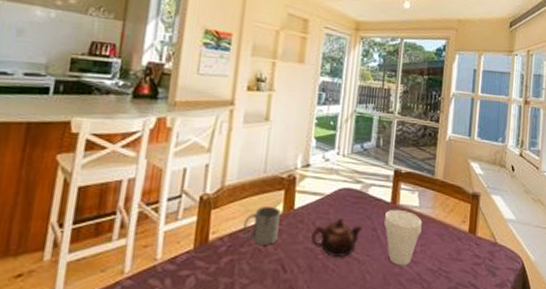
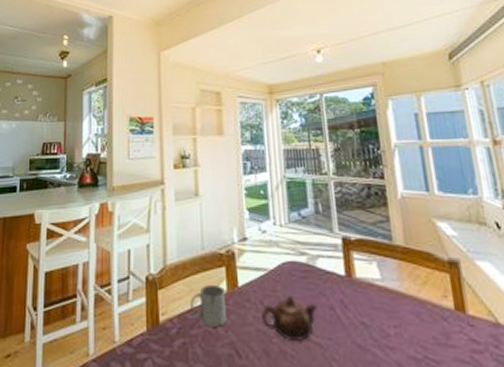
cup: present [383,209,422,266] -> none [341,283,391,353]

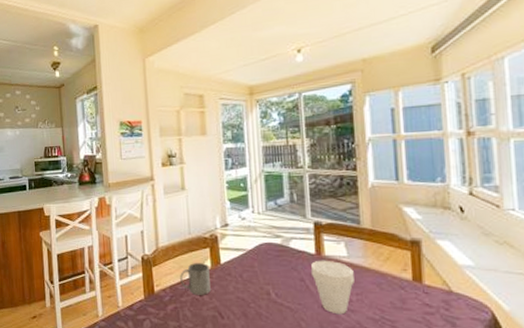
teapot: present [261,296,317,341] -> none [241,271,289,305]
cup: none [341,283,391,353] -> present [310,260,354,315]

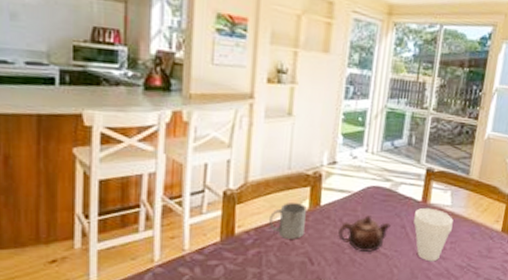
teapot: none [241,271,289,305] -> present [338,215,391,252]

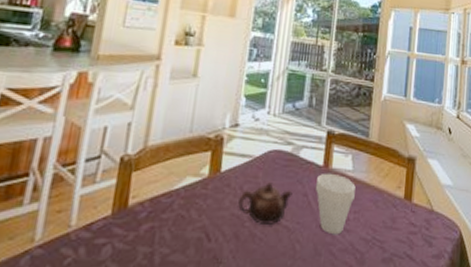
mug: present [269,203,306,239] -> none [166,169,206,211]

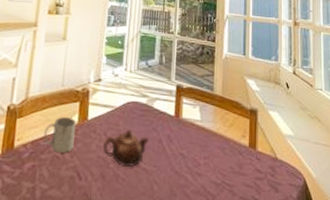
mug: none [166,169,206,211] -> present [44,117,76,153]
cup: present [315,173,356,235] -> none [168,122,204,178]

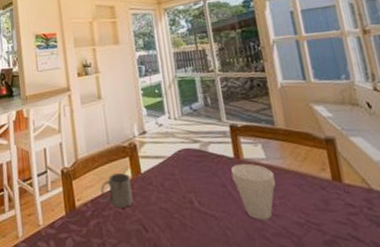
teapot: present [103,130,149,167] -> none [163,178,211,215]
cup: none [168,122,204,178] -> present [231,163,276,221]

